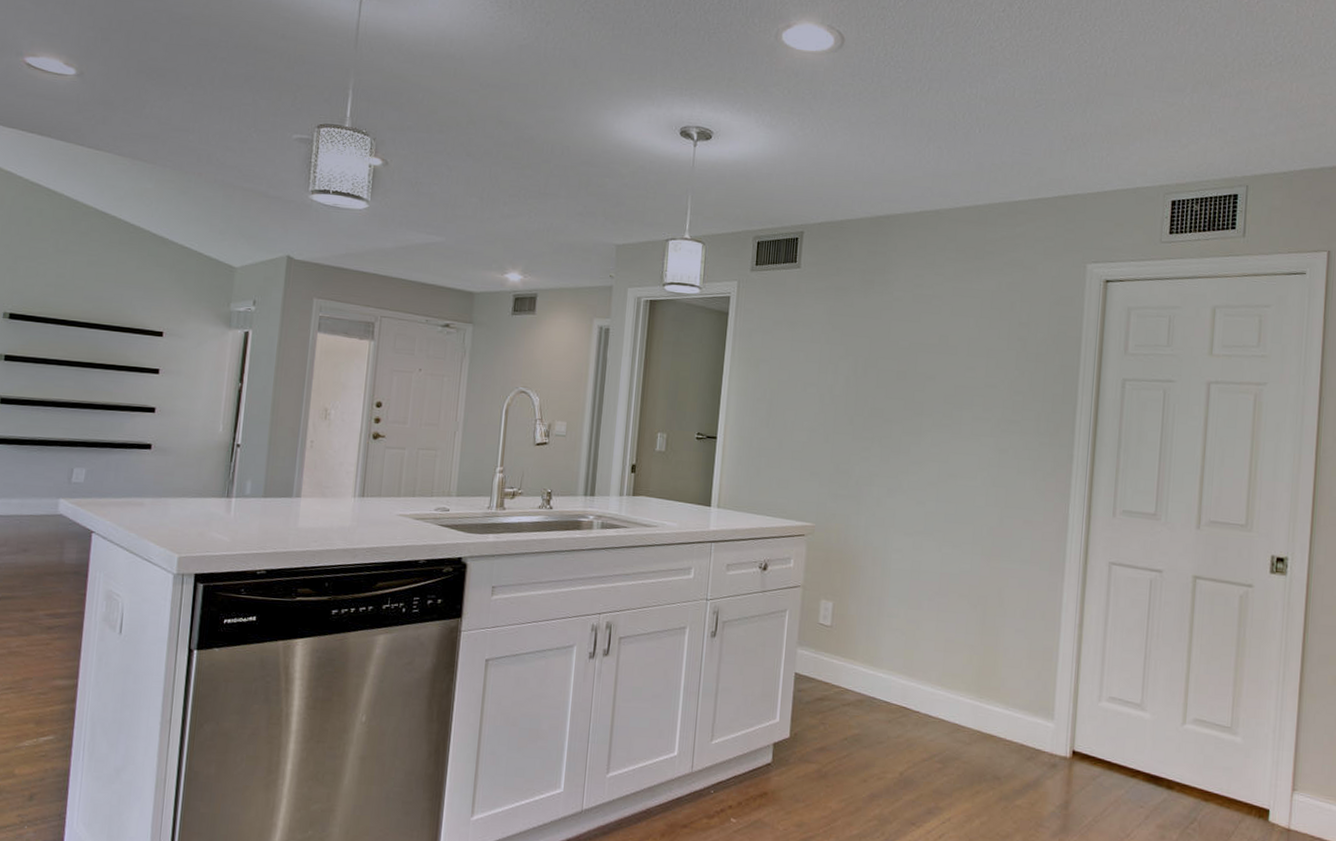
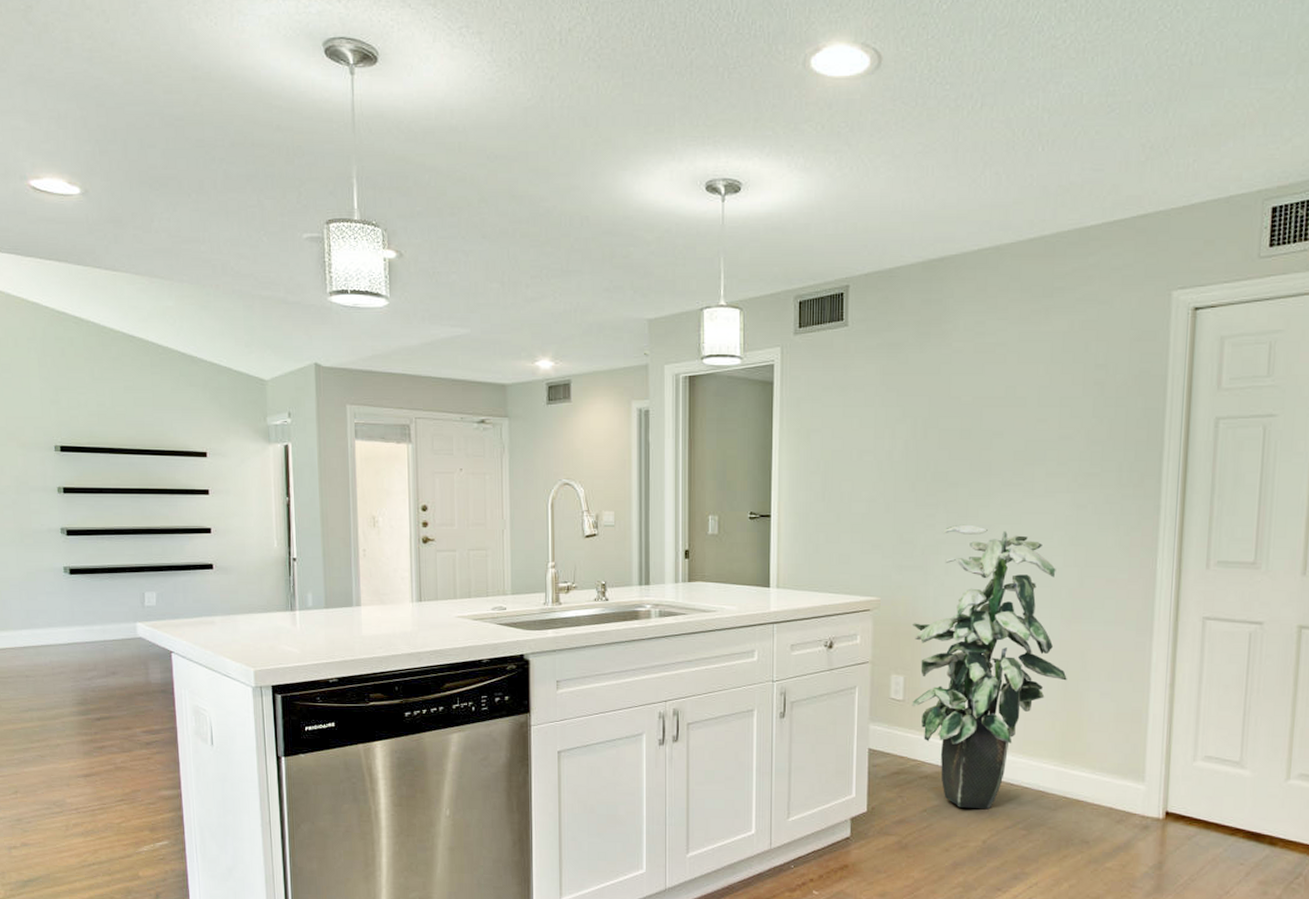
indoor plant: none [839,459,985,741] -> present [912,524,1067,810]

